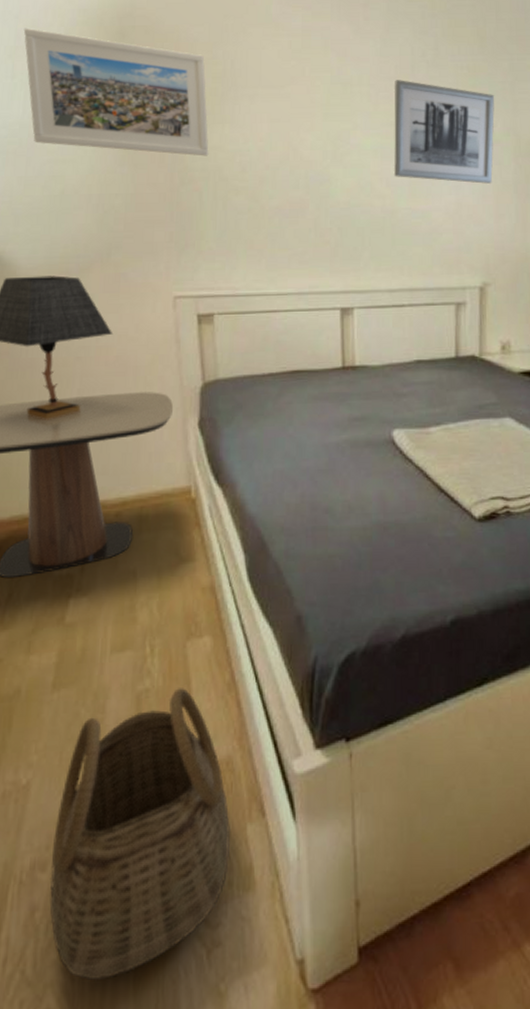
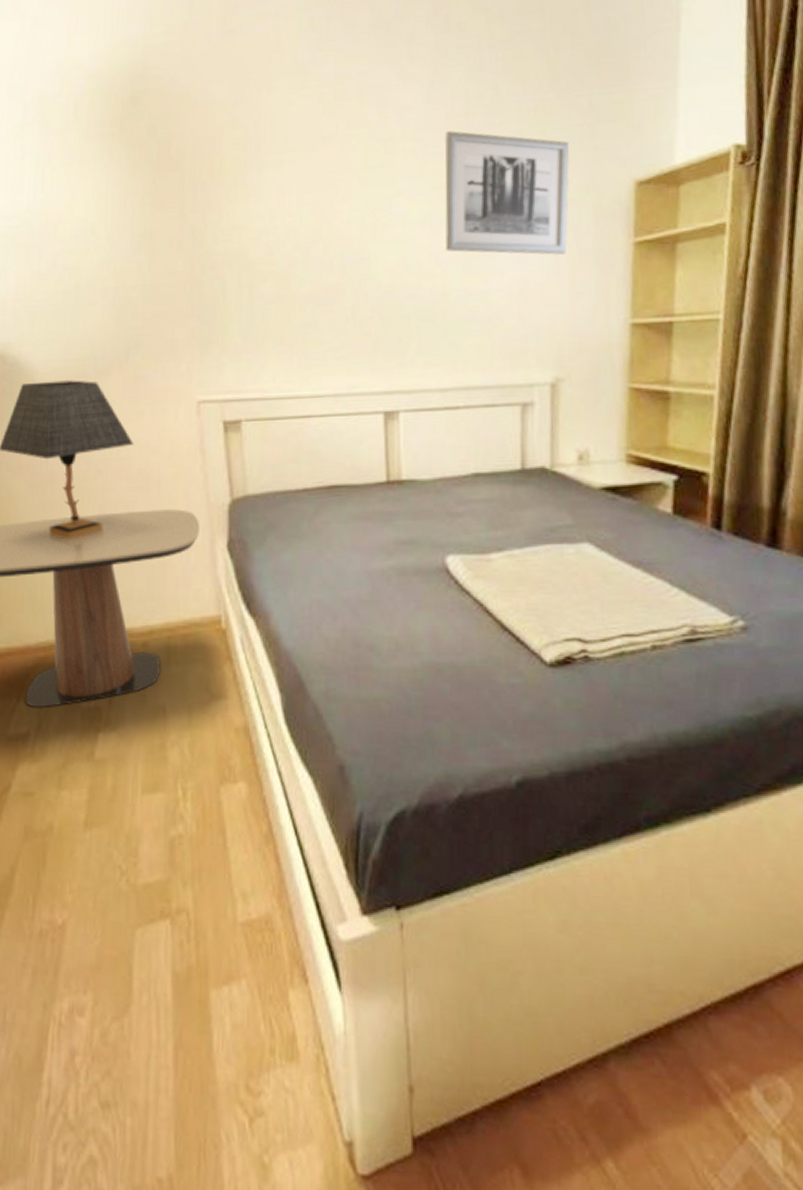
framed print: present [23,28,209,156] -> none [31,101,232,238]
basket: present [50,688,230,981] -> none [88,836,271,1135]

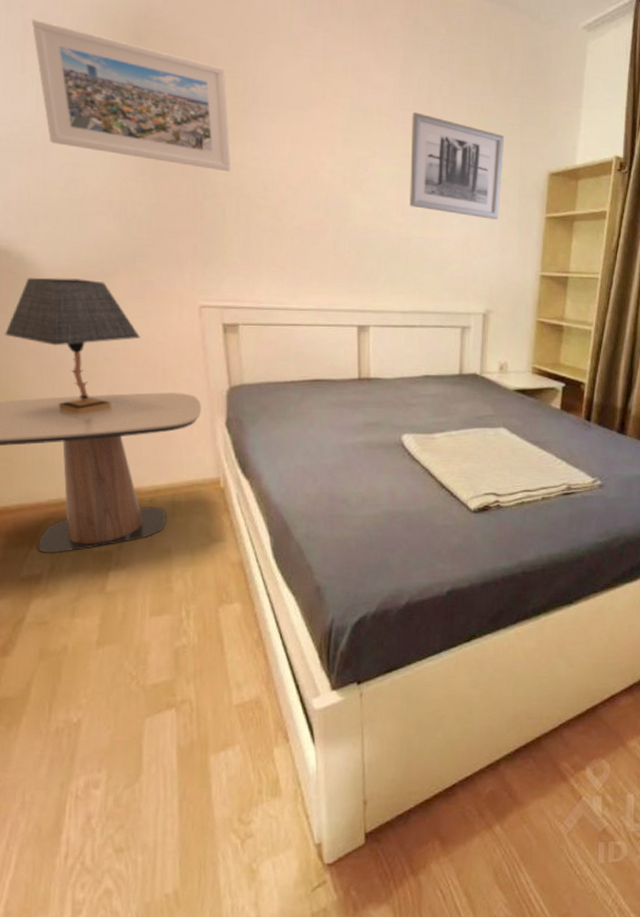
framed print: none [31,101,232,238] -> present [31,18,231,172]

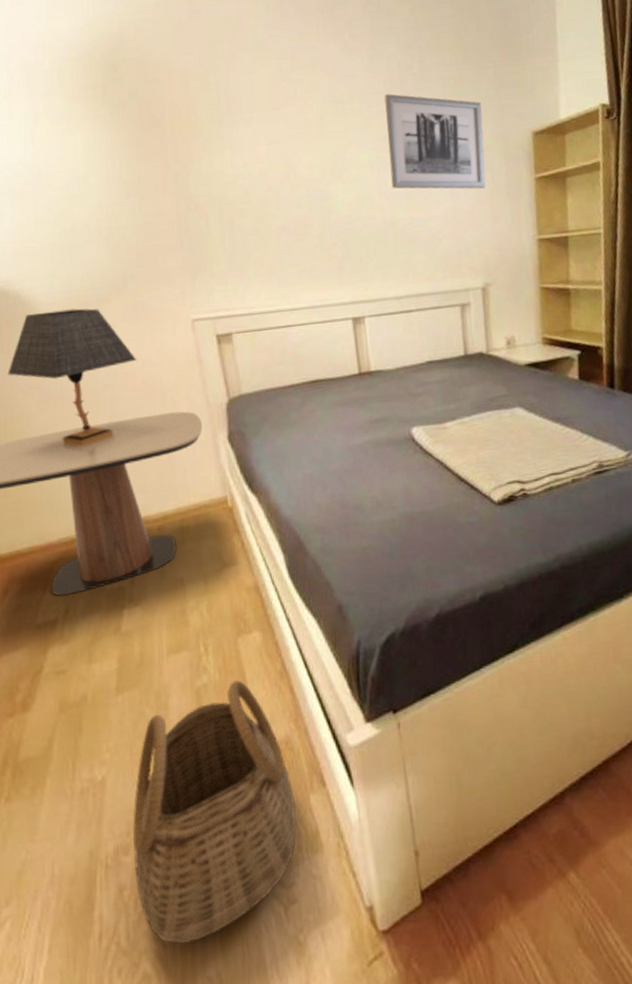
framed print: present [31,18,231,172] -> none [15,68,212,183]
basket: none [103,644,259,867] -> present [133,680,297,945]

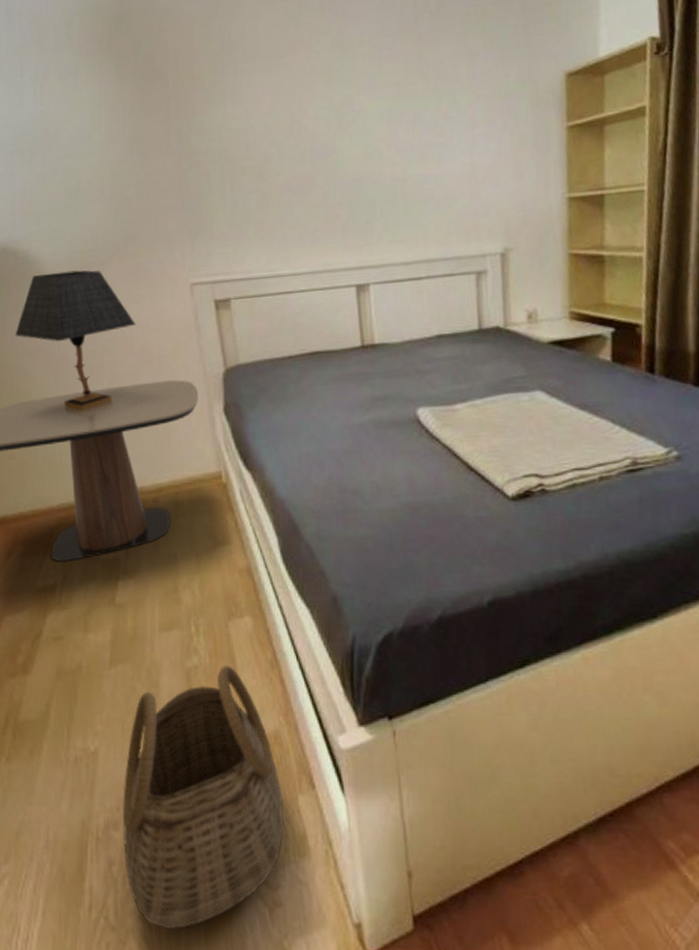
wall art: present [384,94,486,189] -> none [397,35,509,142]

